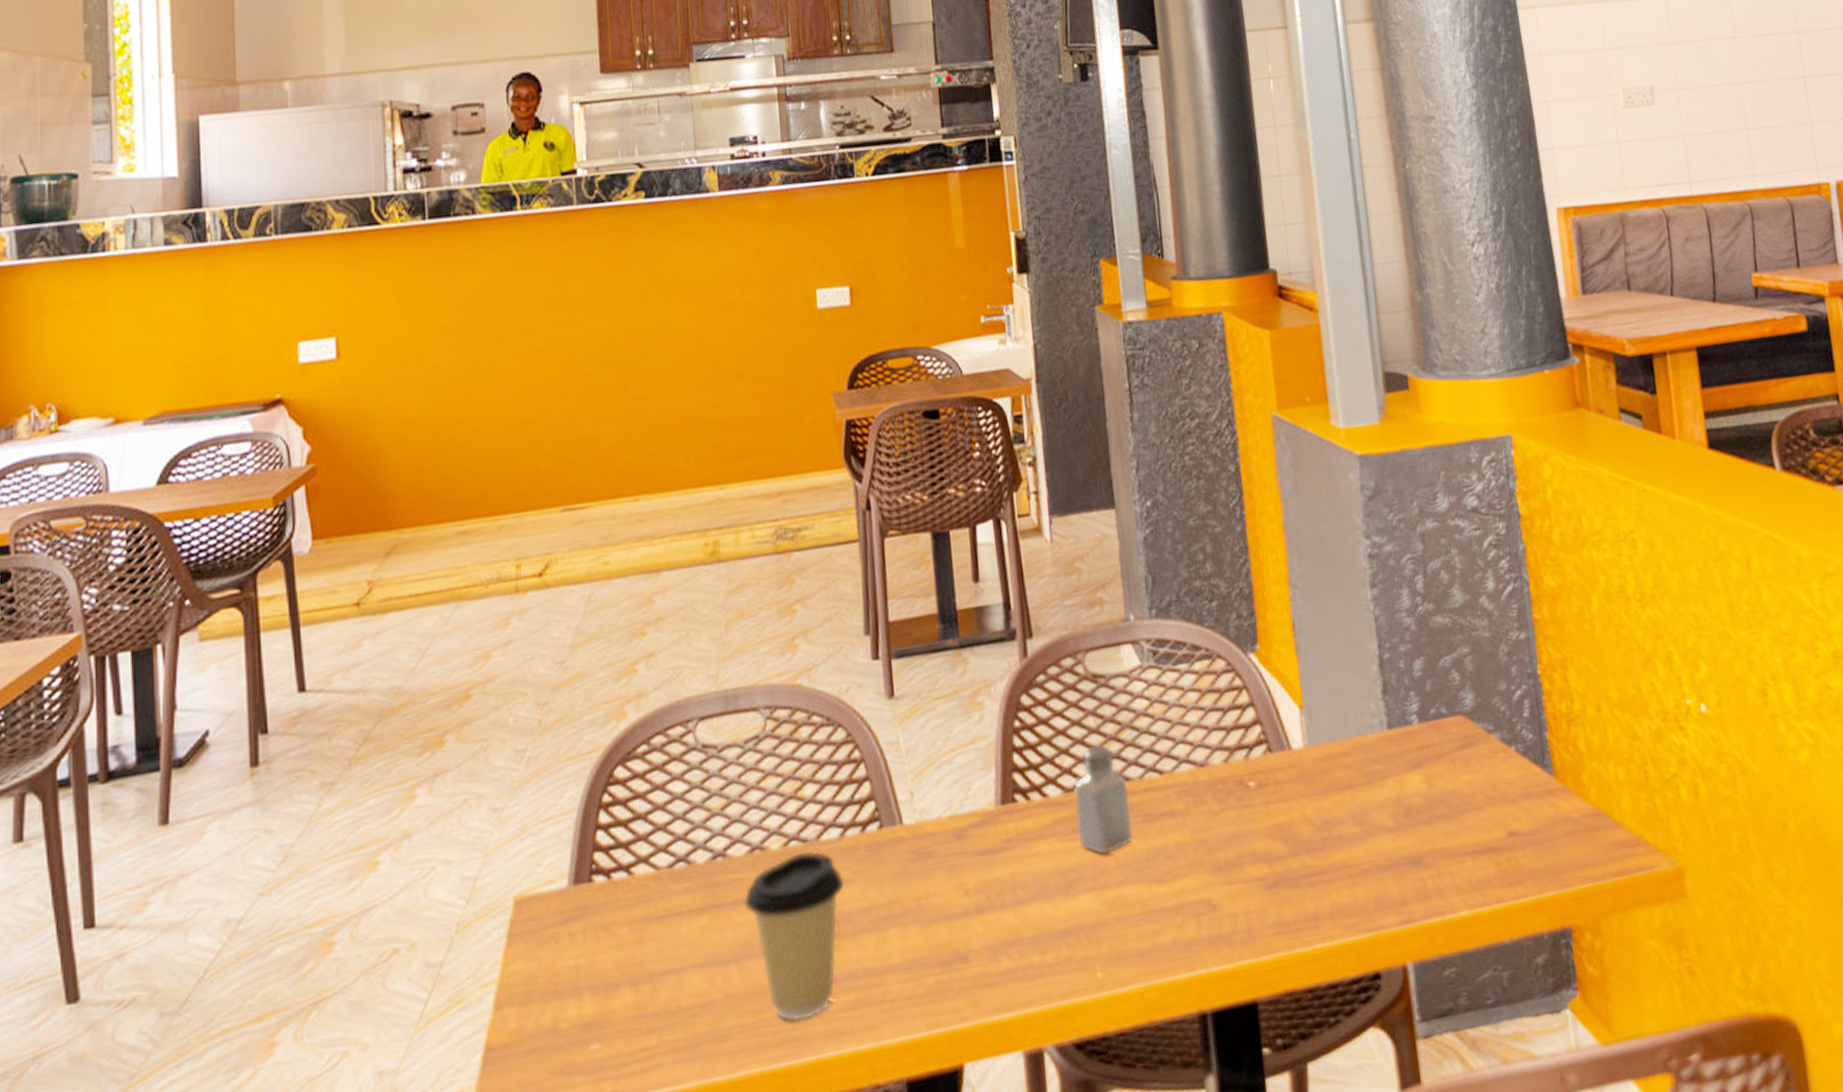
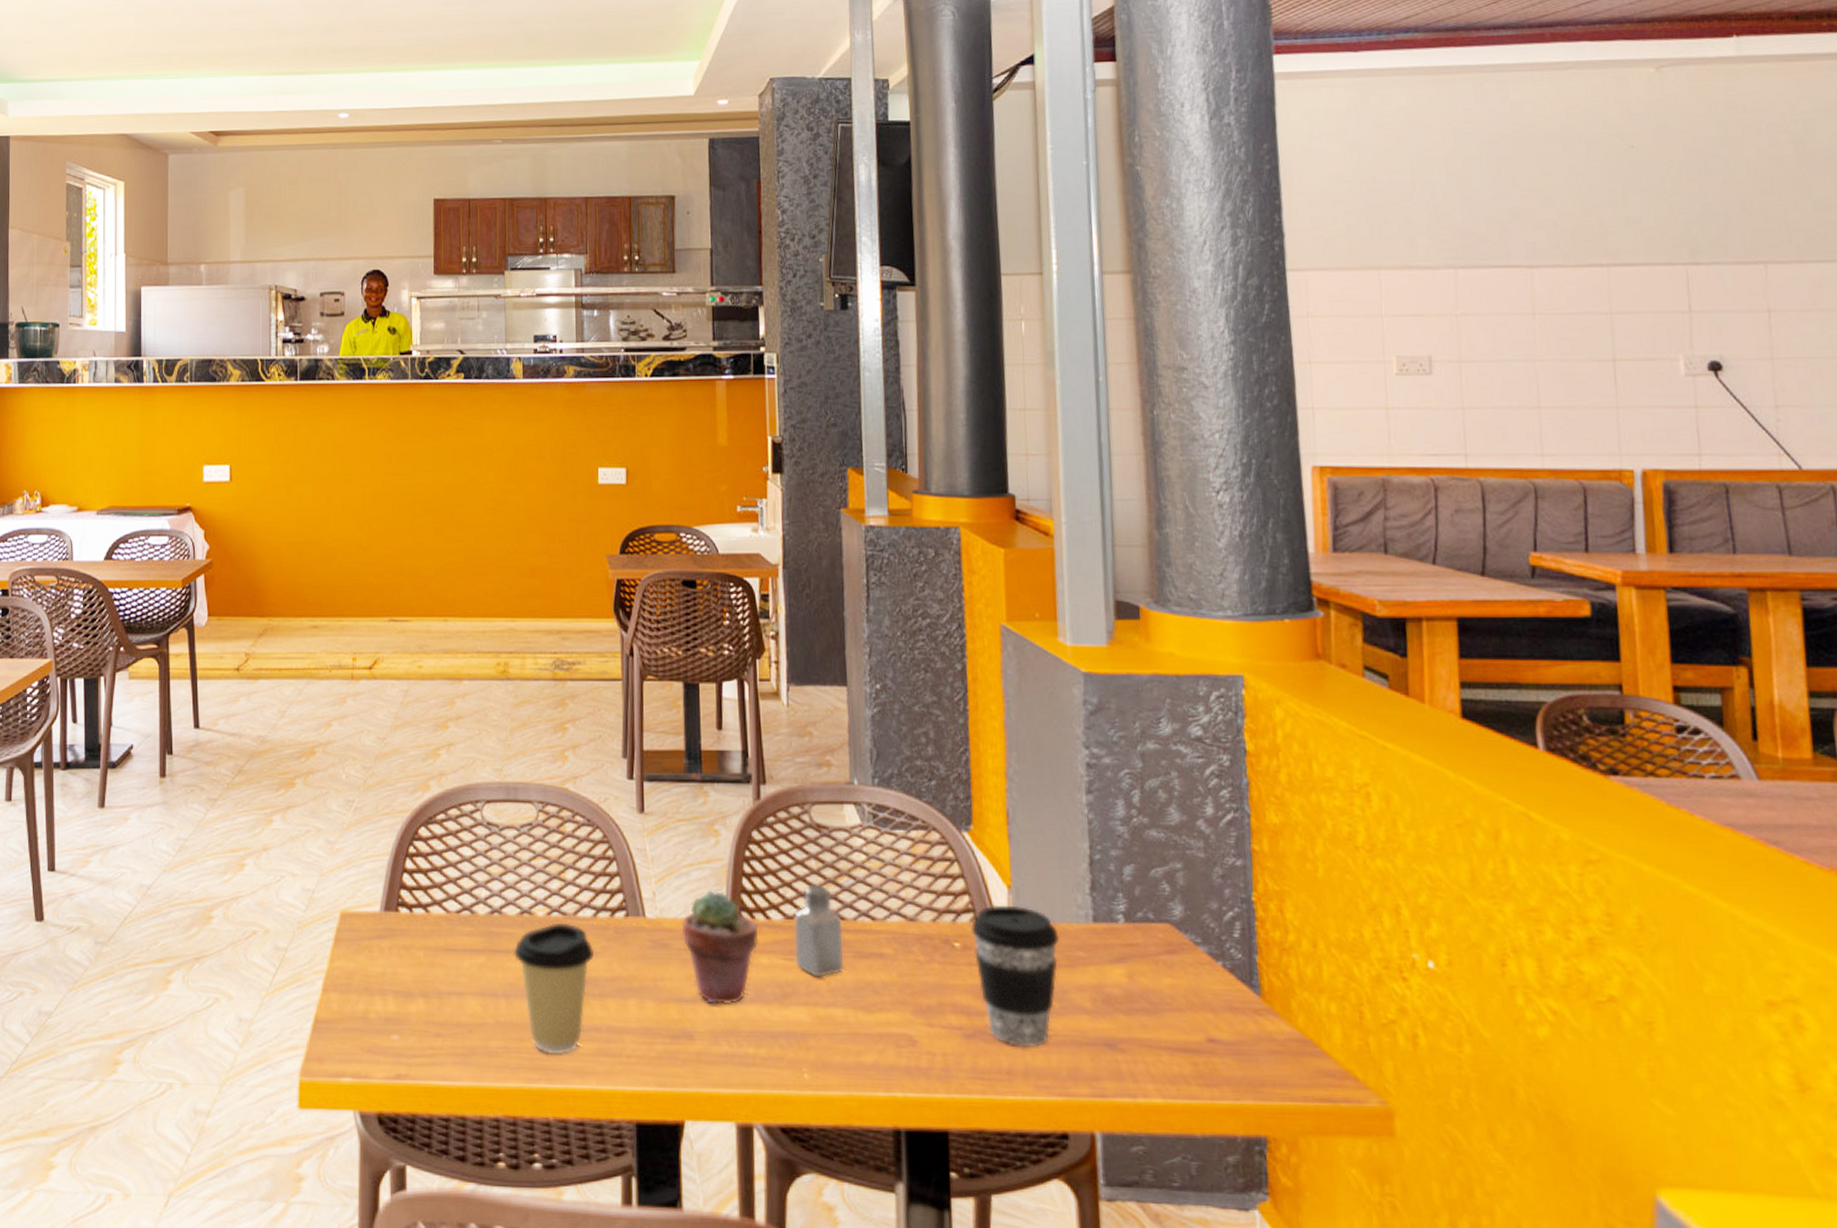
potted succulent: none [945,774,1037,915] -> present [681,890,759,1005]
coffee cup: none [1264,725,1357,887] -> present [970,904,1060,1048]

